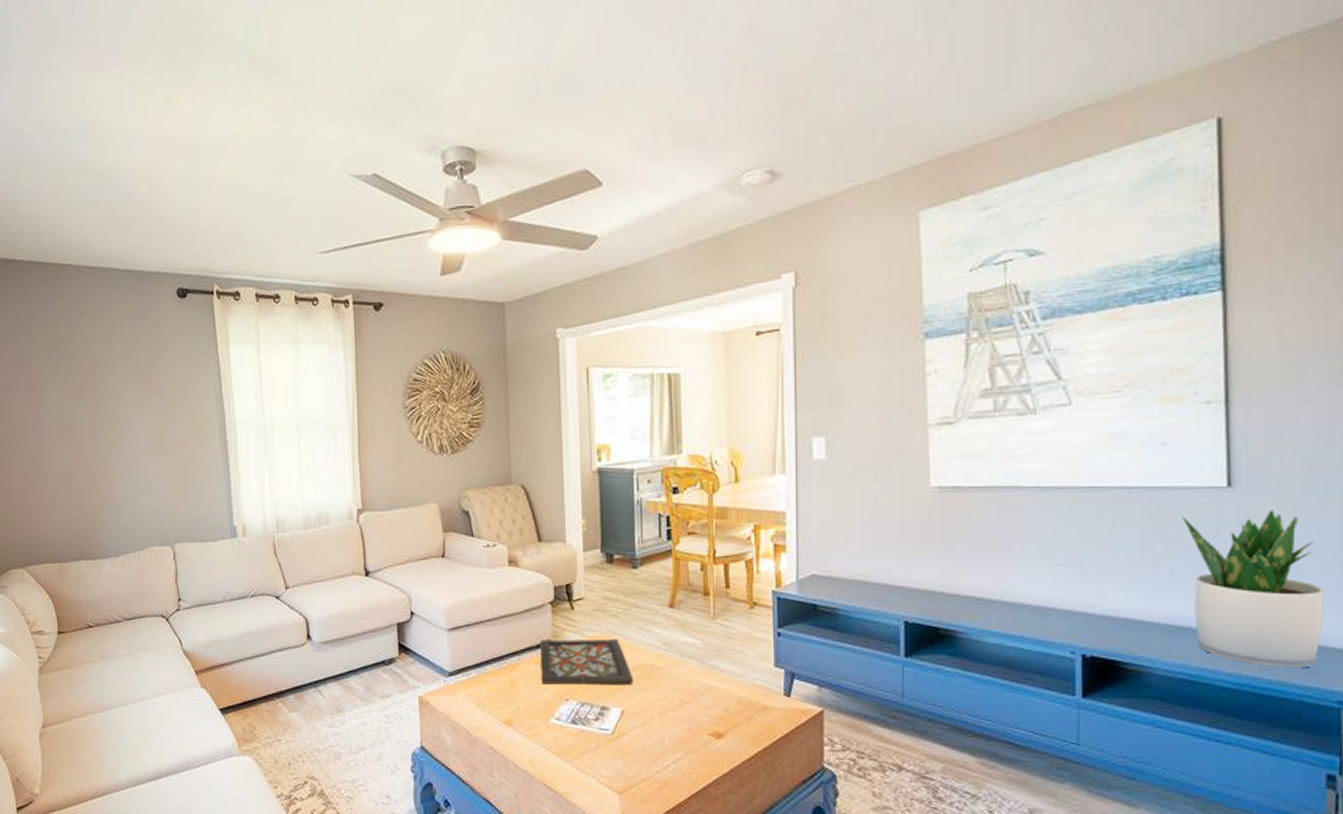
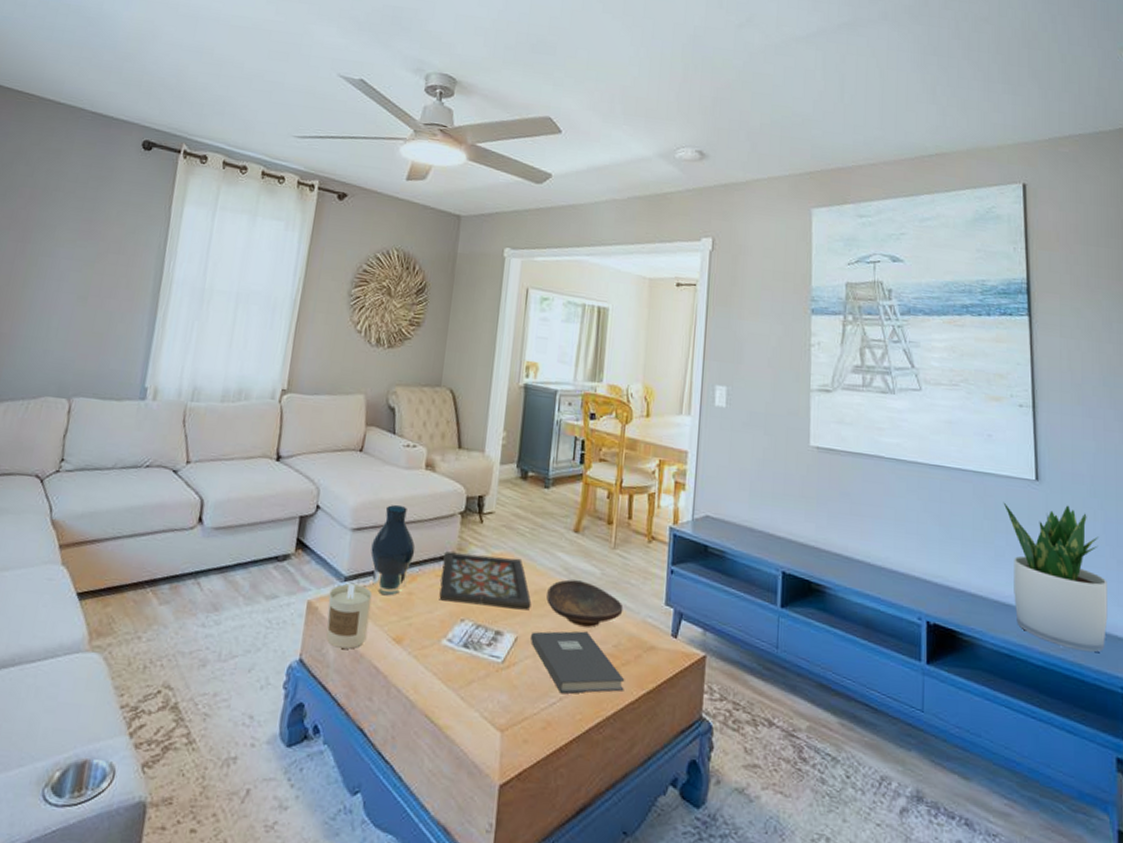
candle: none [437,678,479,735] -> present [325,583,373,650]
vase: none [469,602,511,685] -> present [370,504,416,596]
book: none [636,699,739,757] -> present [530,631,625,694]
decorative bowl: none [648,653,730,695] -> present [546,579,624,628]

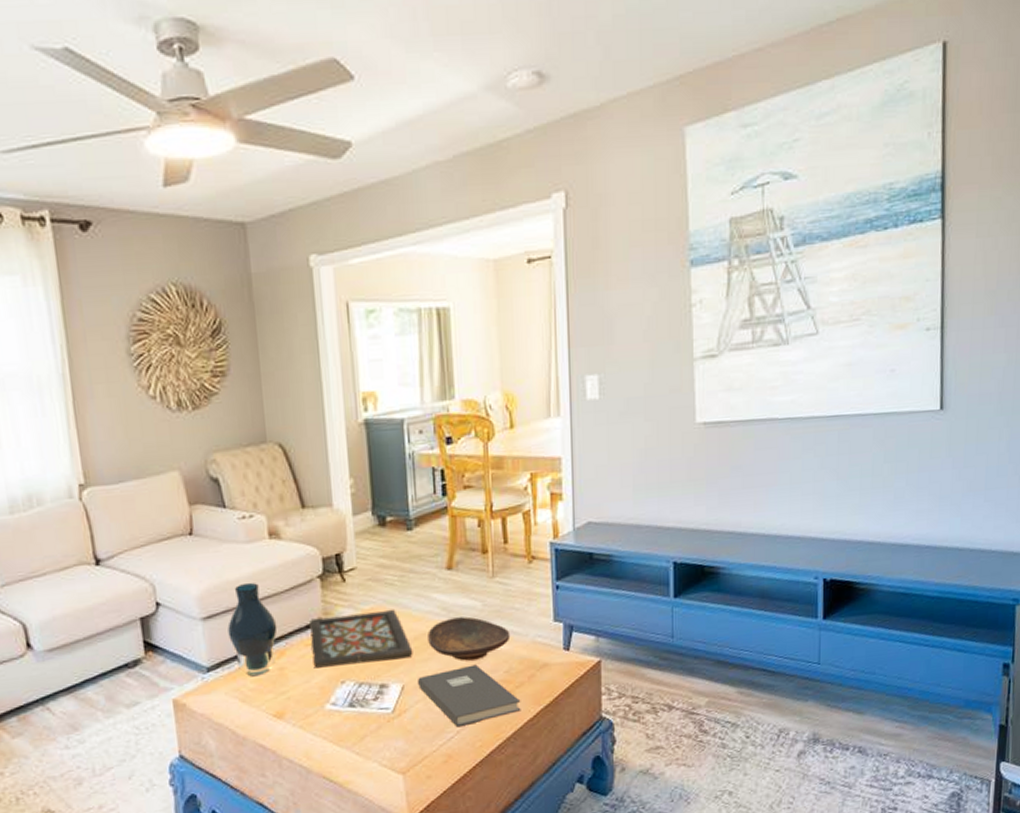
candle: present [325,583,373,650] -> none [194,672,246,738]
planter: present [1003,502,1108,653] -> none [904,430,1007,575]

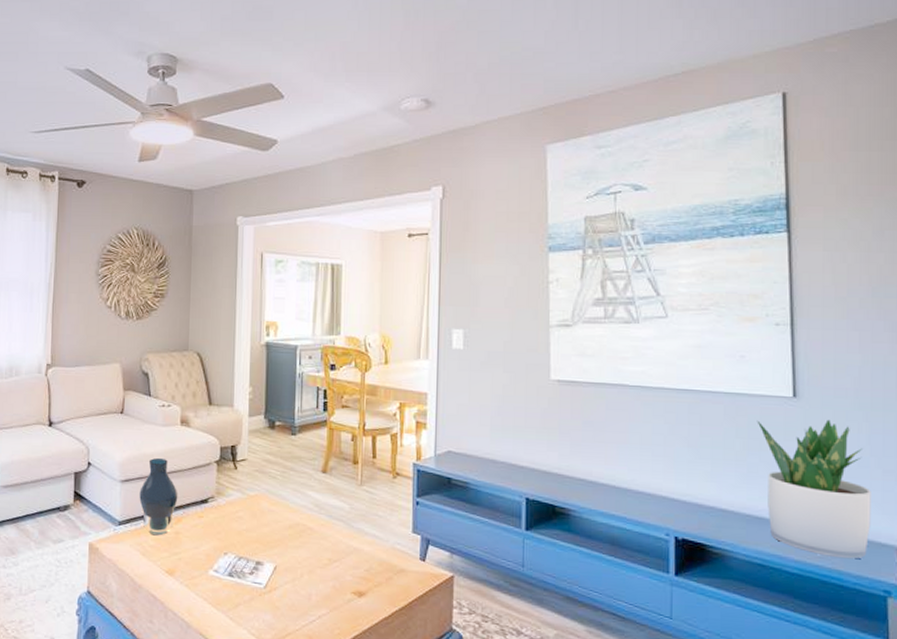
decorative tray: present [310,609,413,668] -> none [203,495,287,542]
book: present [417,664,521,728] -> none [287,558,378,613]
decorative bowl: present [428,616,511,662] -> none [301,514,373,555]
planter: none [904,430,1007,575] -> present [757,419,871,560]

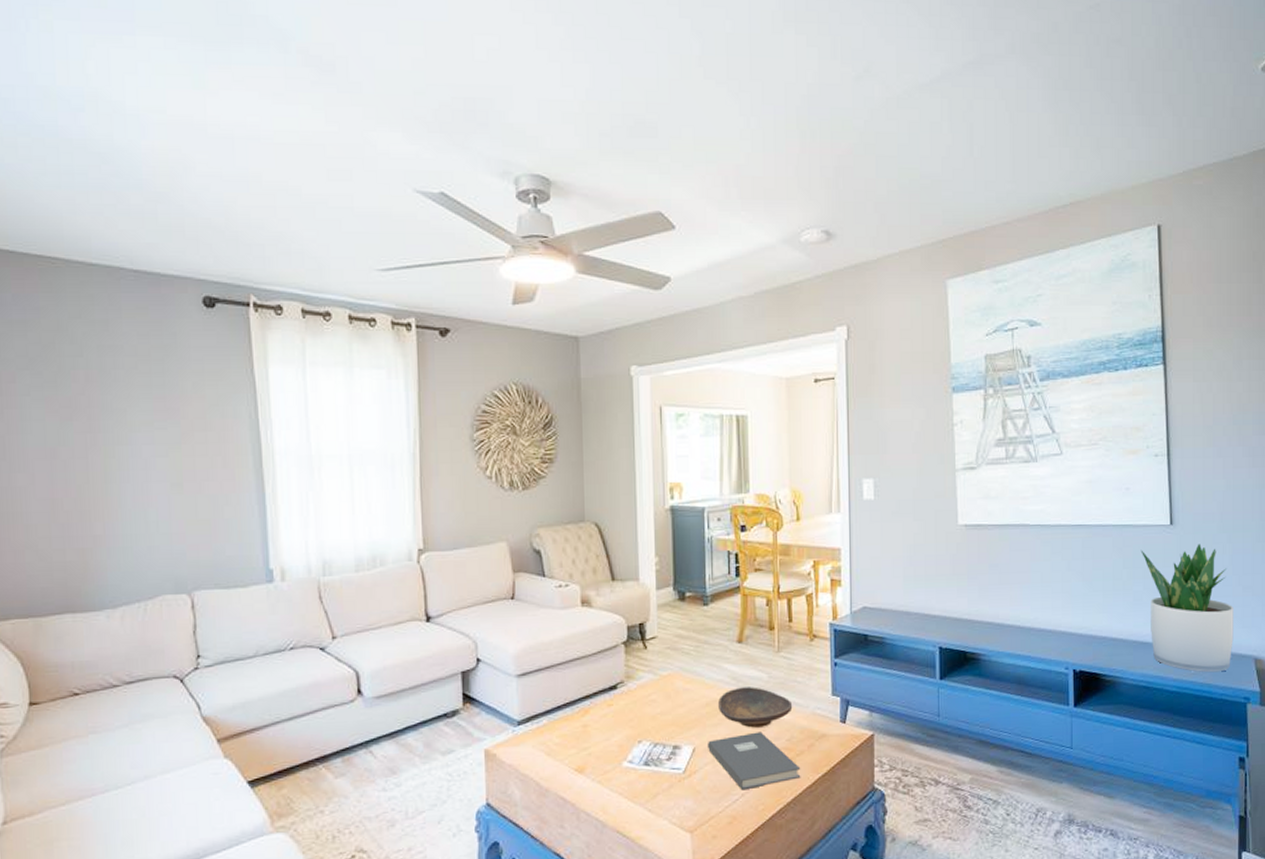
vase: present [139,457,178,536] -> none [539,644,584,732]
book: none [287,558,378,613] -> present [707,732,801,791]
decorative bowl: none [301,514,373,555] -> present [718,687,793,728]

